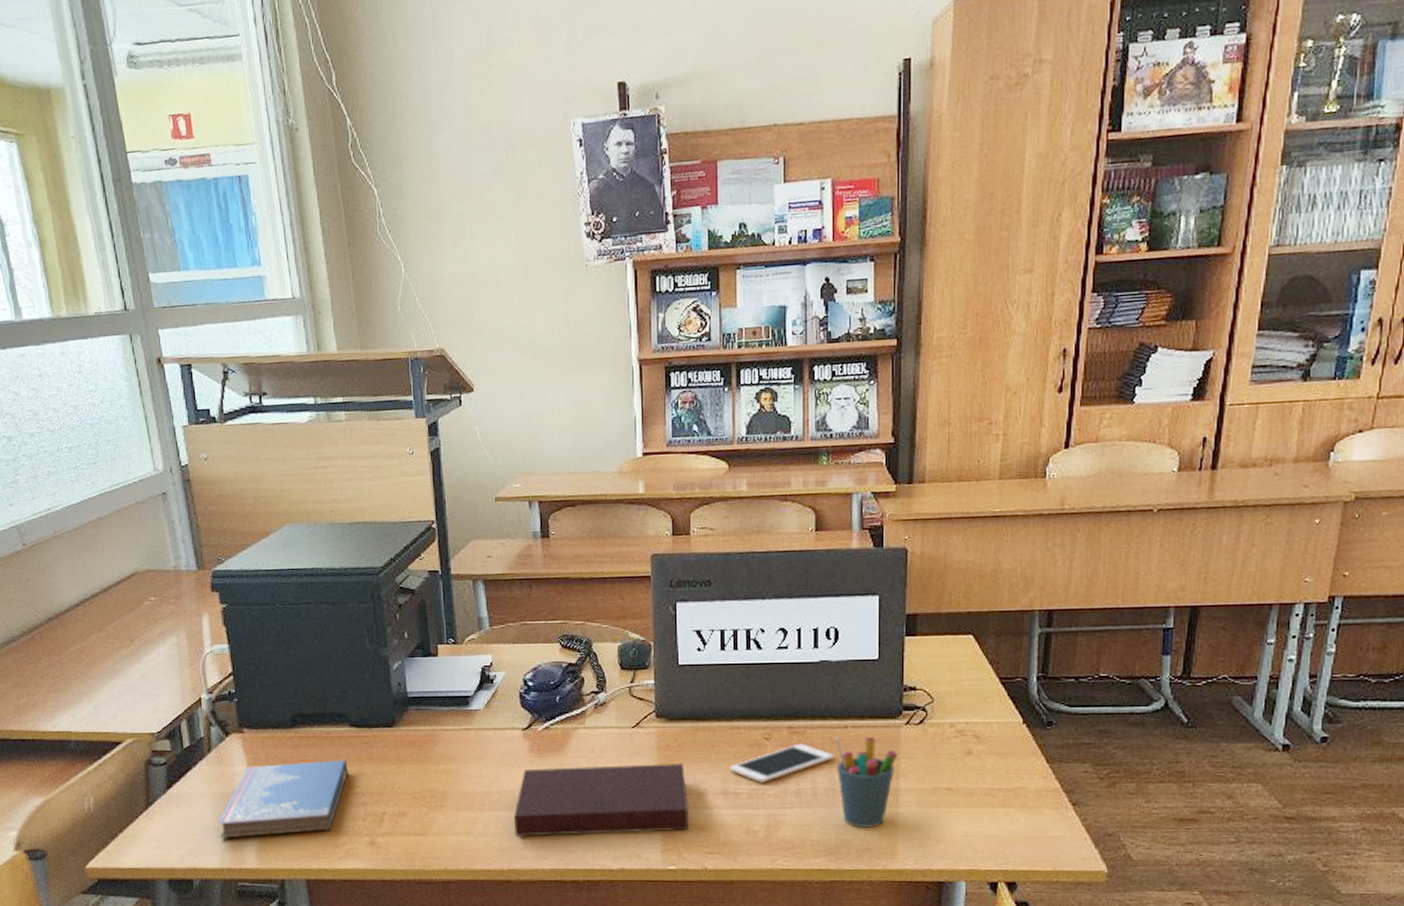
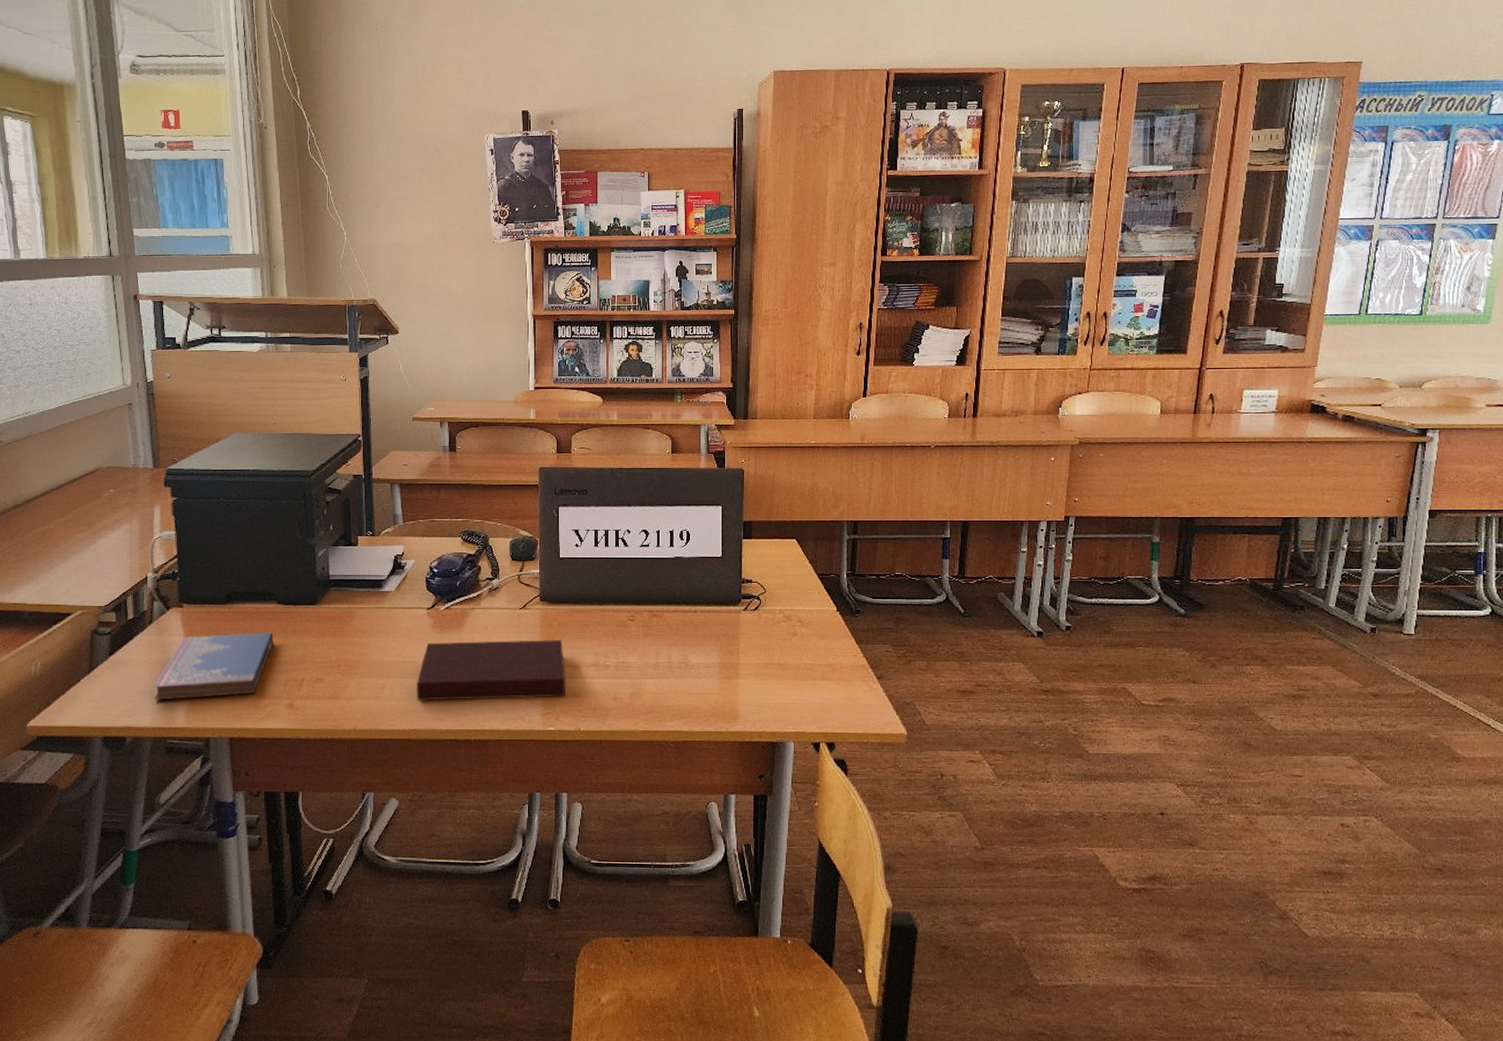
cell phone: present [729,743,834,783] -> none [600,624,687,657]
pen holder: present [834,736,897,828] -> none [687,619,737,696]

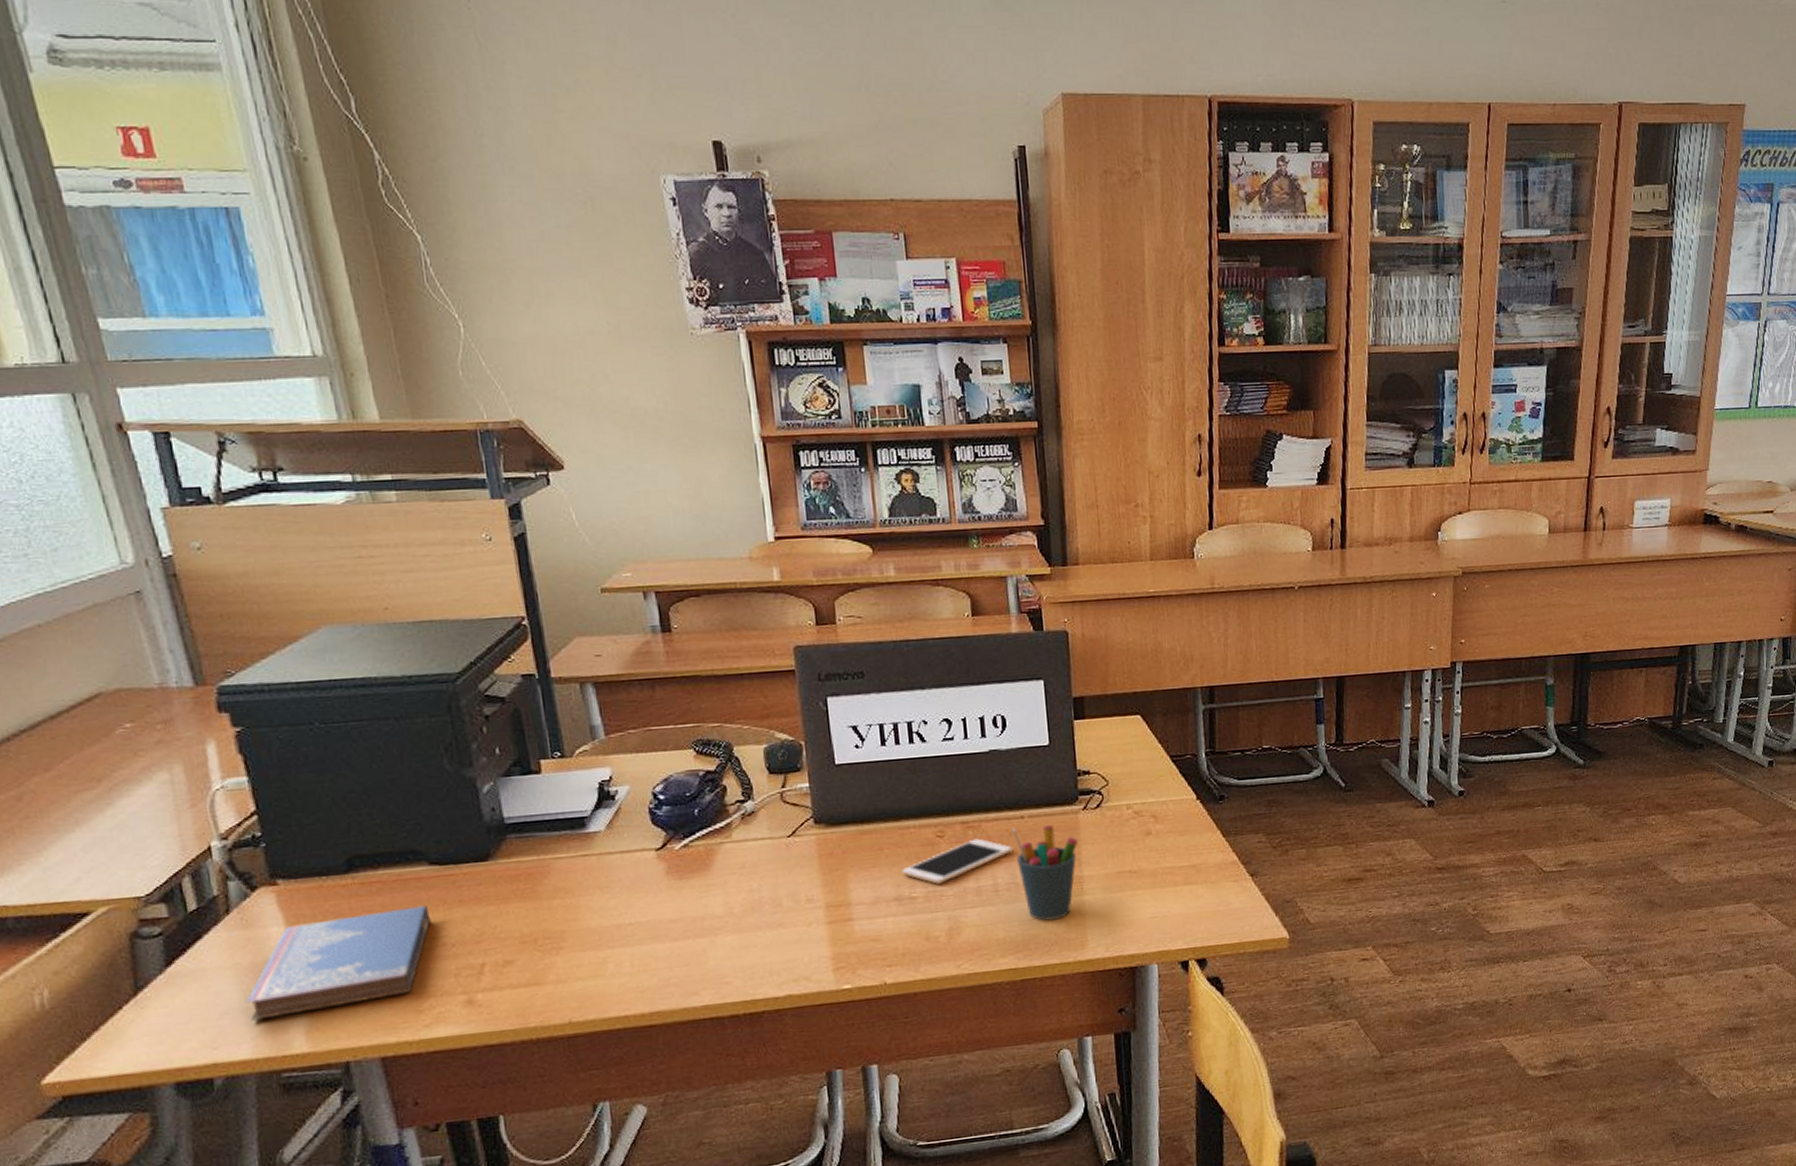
notebook: present [416,639,565,701] -> none [652,871,862,973]
cell phone: none [600,624,687,657] -> present [901,838,1013,884]
pen holder: none [687,619,737,696] -> present [1011,825,1078,921]

